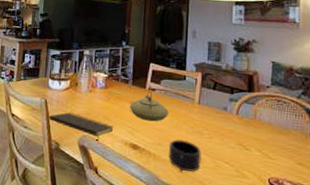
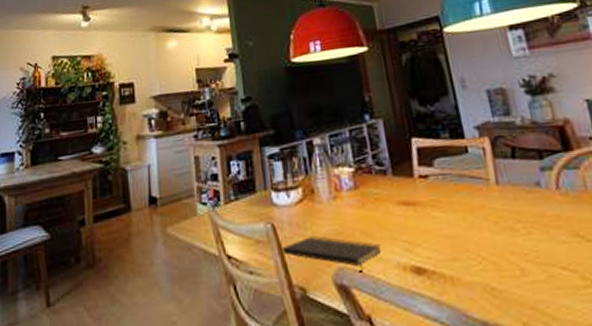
teapot: present [129,85,170,122] -> none [396,170,458,227]
mug: present [168,139,202,172] -> none [469,244,527,296]

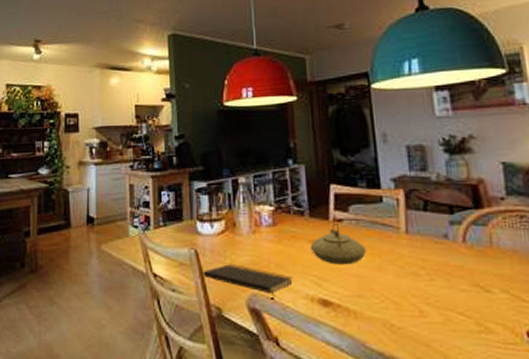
teapot: none [396,170,458,227] -> present [310,214,368,265]

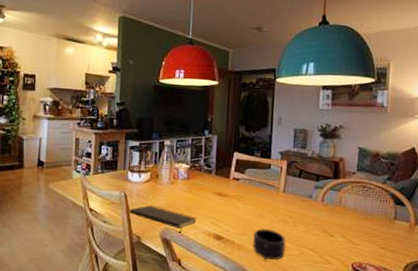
teapot: present [310,214,368,265] -> none [212,175,254,212]
mug: none [374,285,424,332] -> present [253,228,286,260]

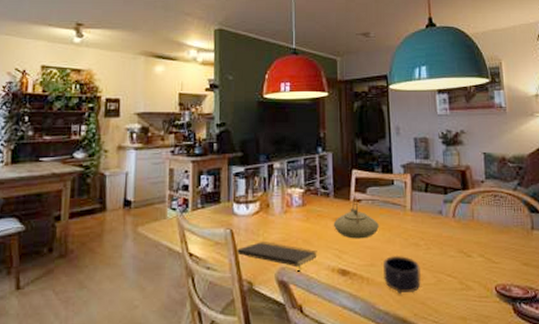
teapot: none [212,175,254,212] -> present [333,196,380,239]

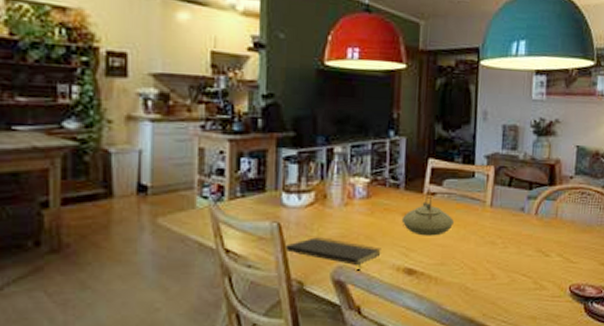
mug: present [383,255,421,294] -> none [454,253,495,294]

